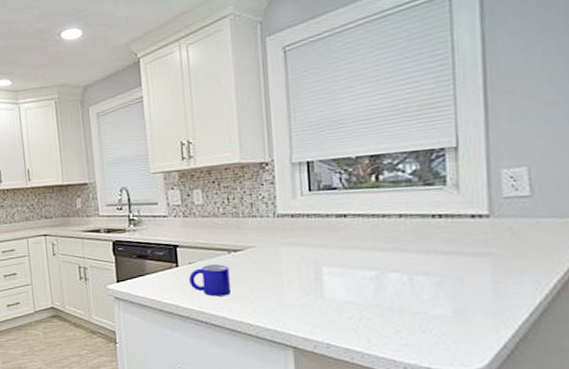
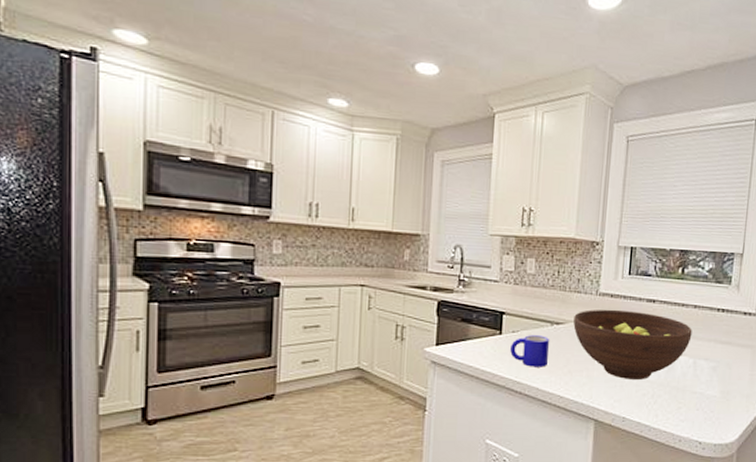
fruit bowl: none [252,229,401,303] -> present [573,309,692,380]

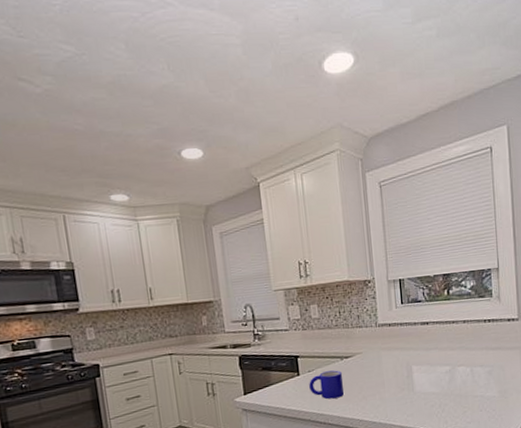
fruit bowl: present [573,309,692,380] -> none [360,334,466,396]

